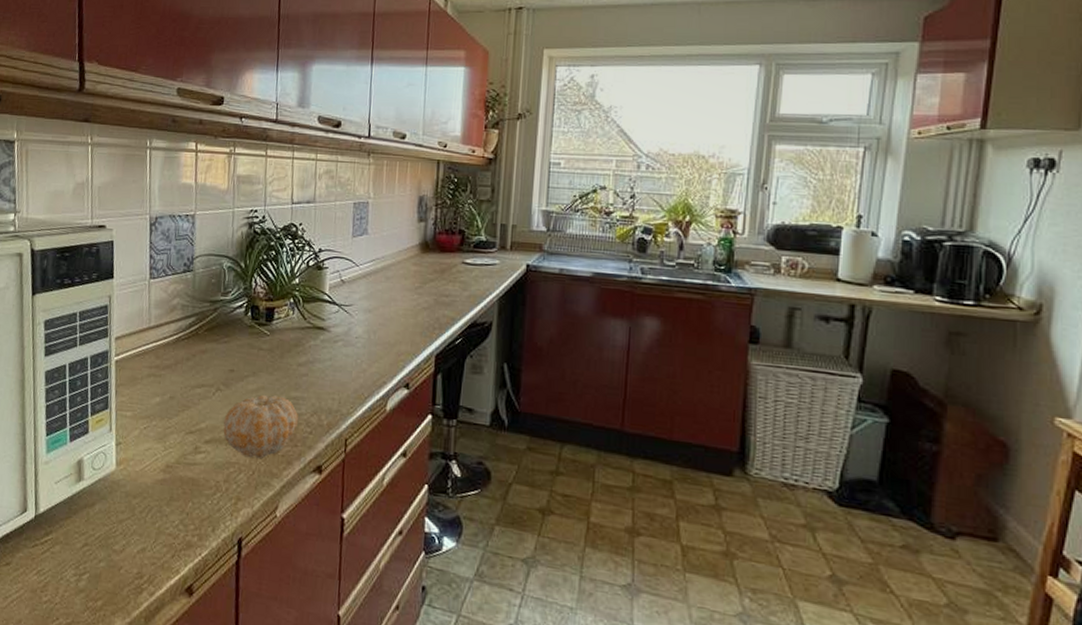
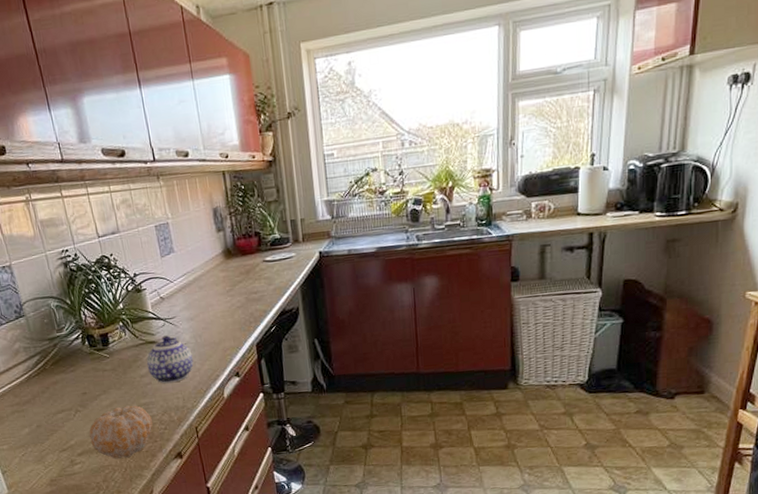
teapot: none [307,323,361,380] -> present [146,335,194,384]

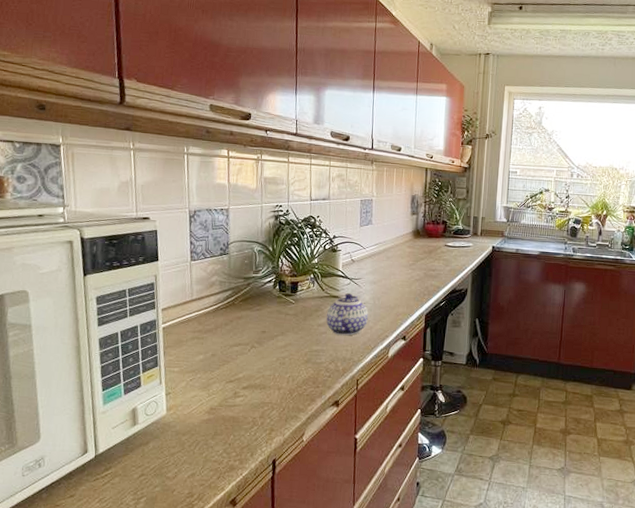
fruit: present [89,405,153,459] -> none [258,349,319,399]

